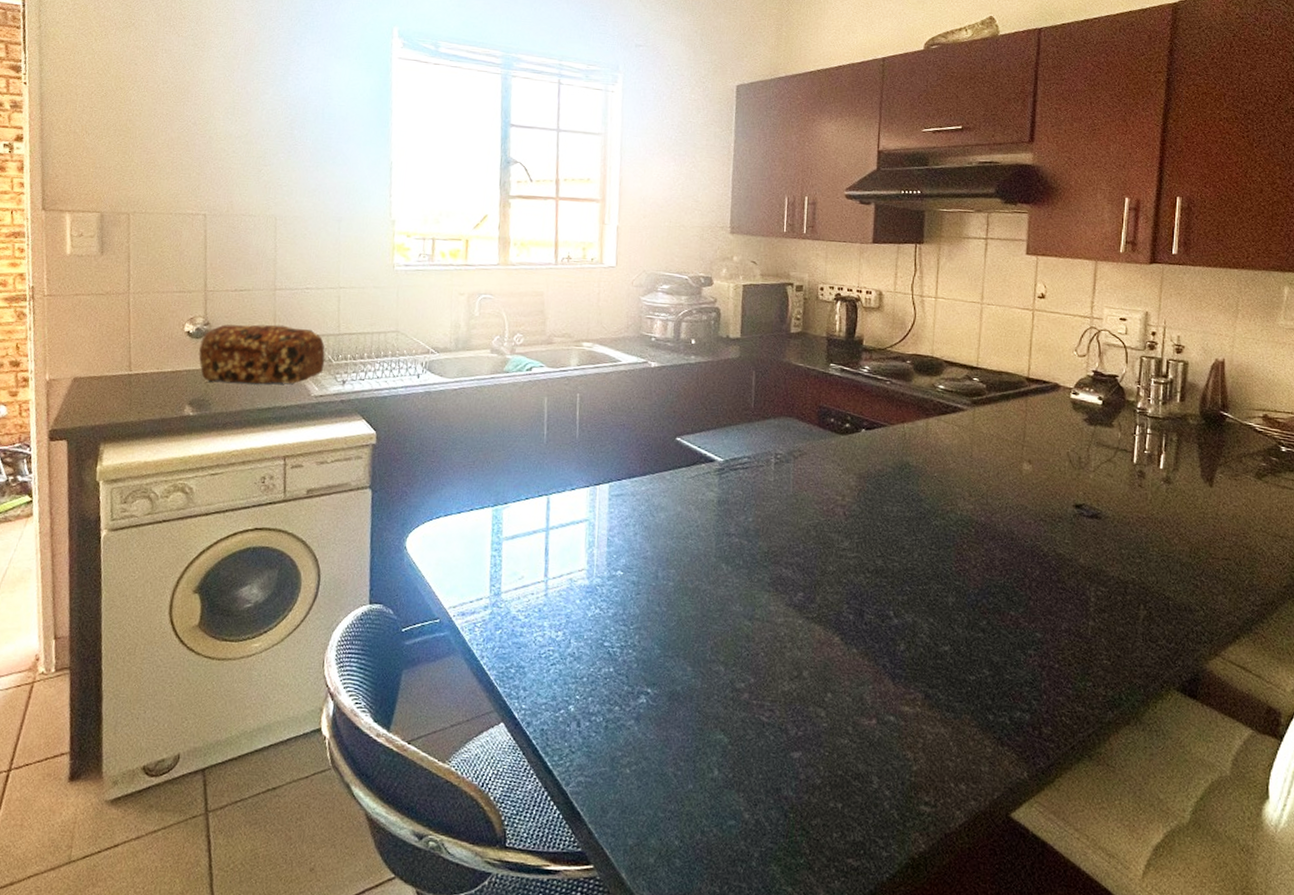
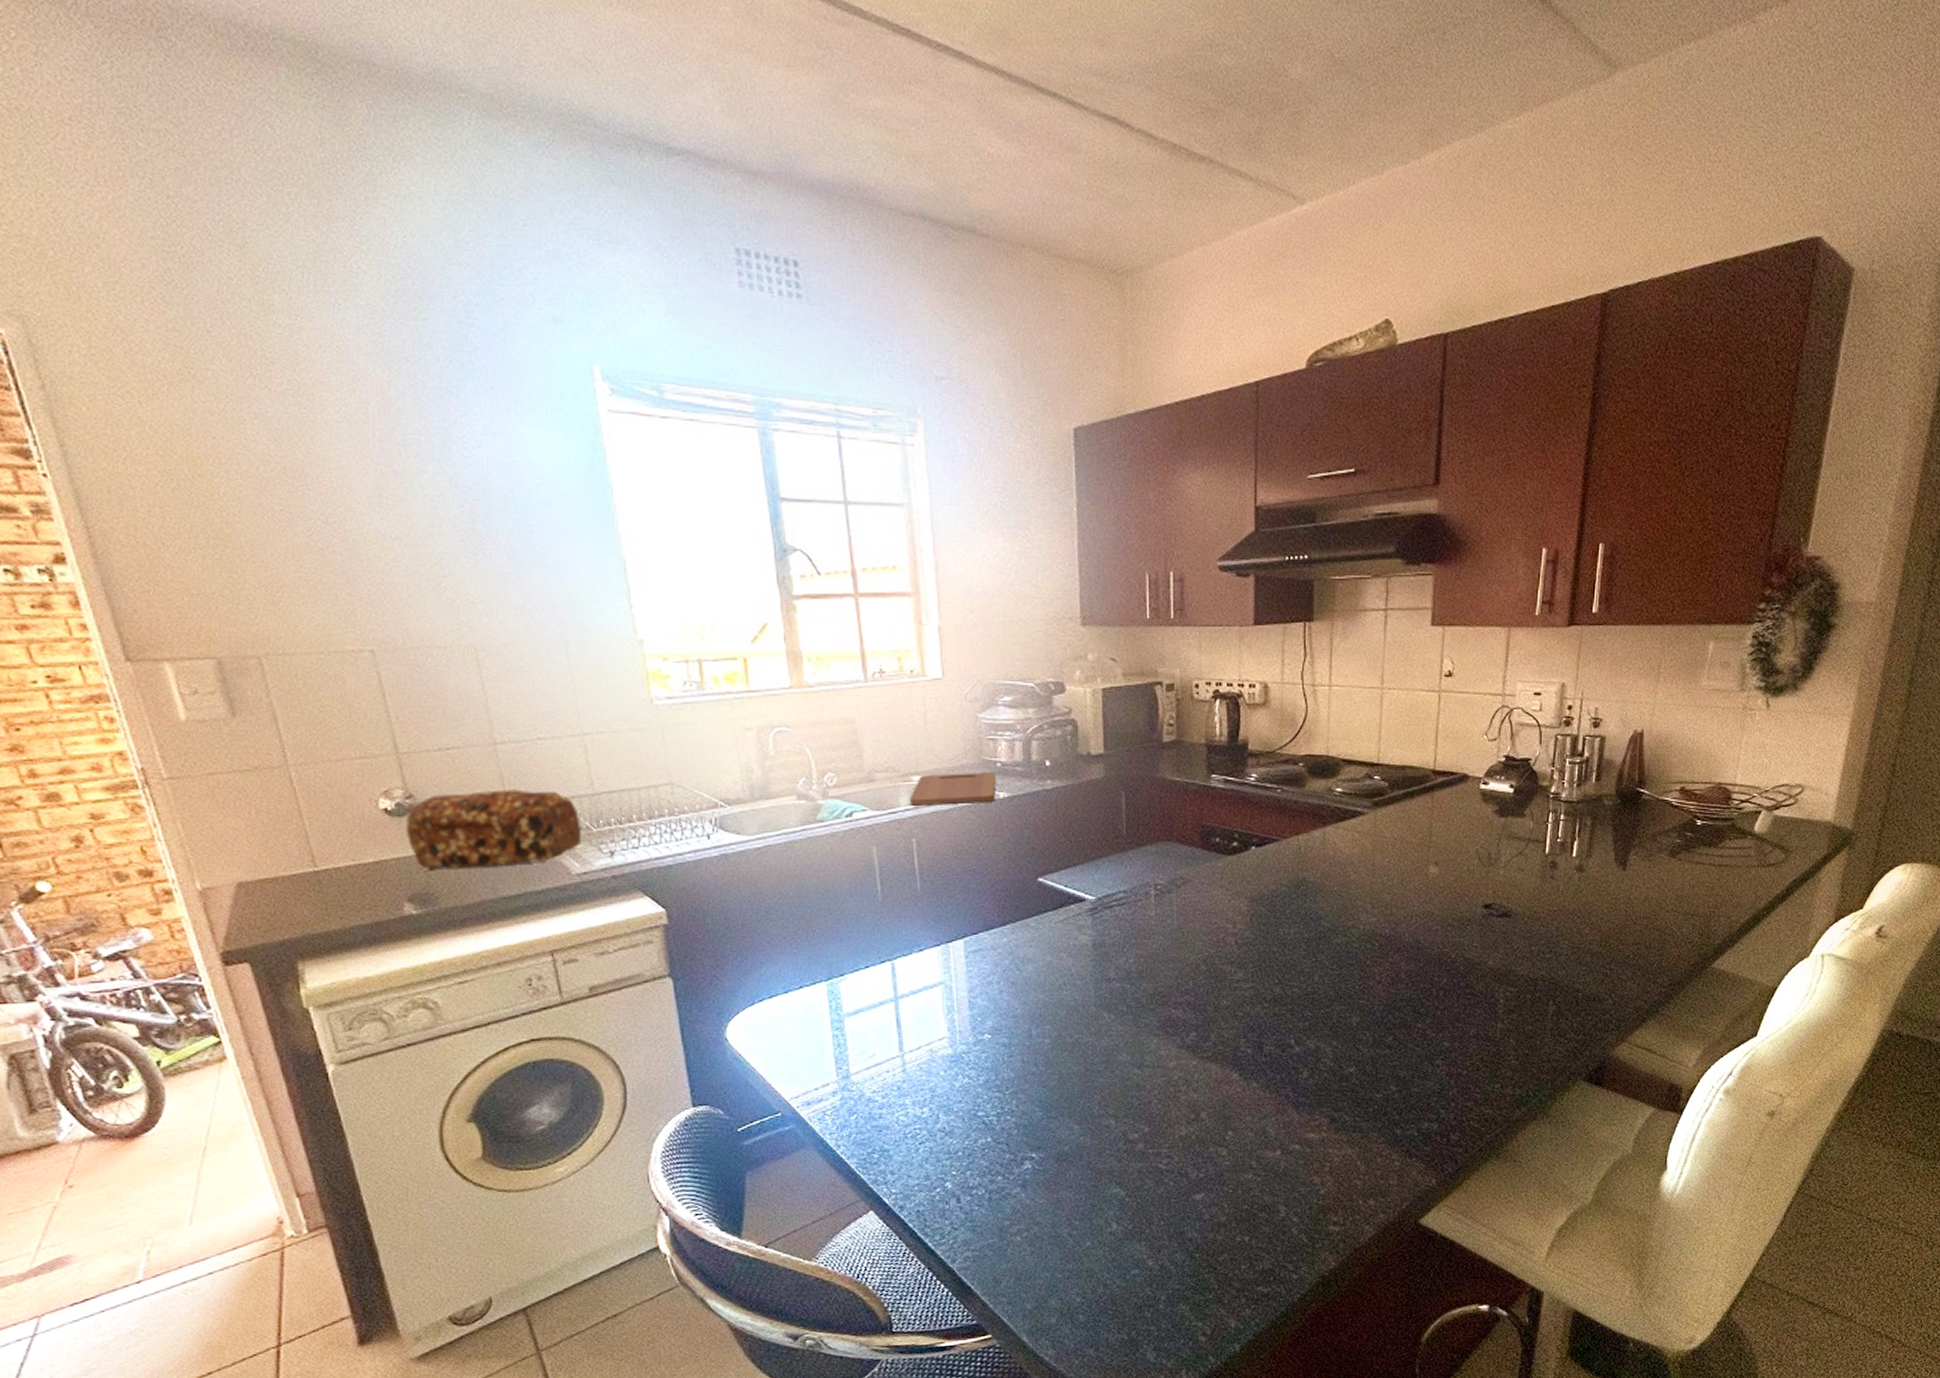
cutting board: none [578,342,651,369] -> present [909,772,997,806]

